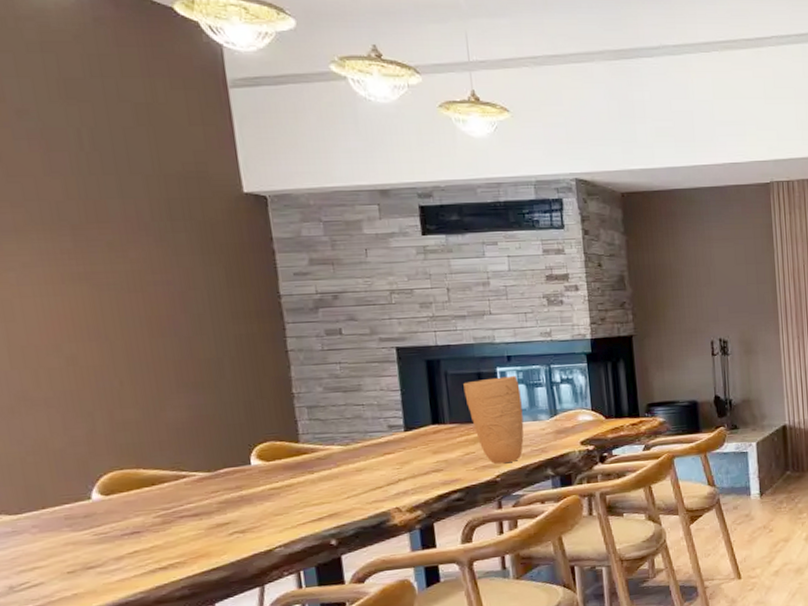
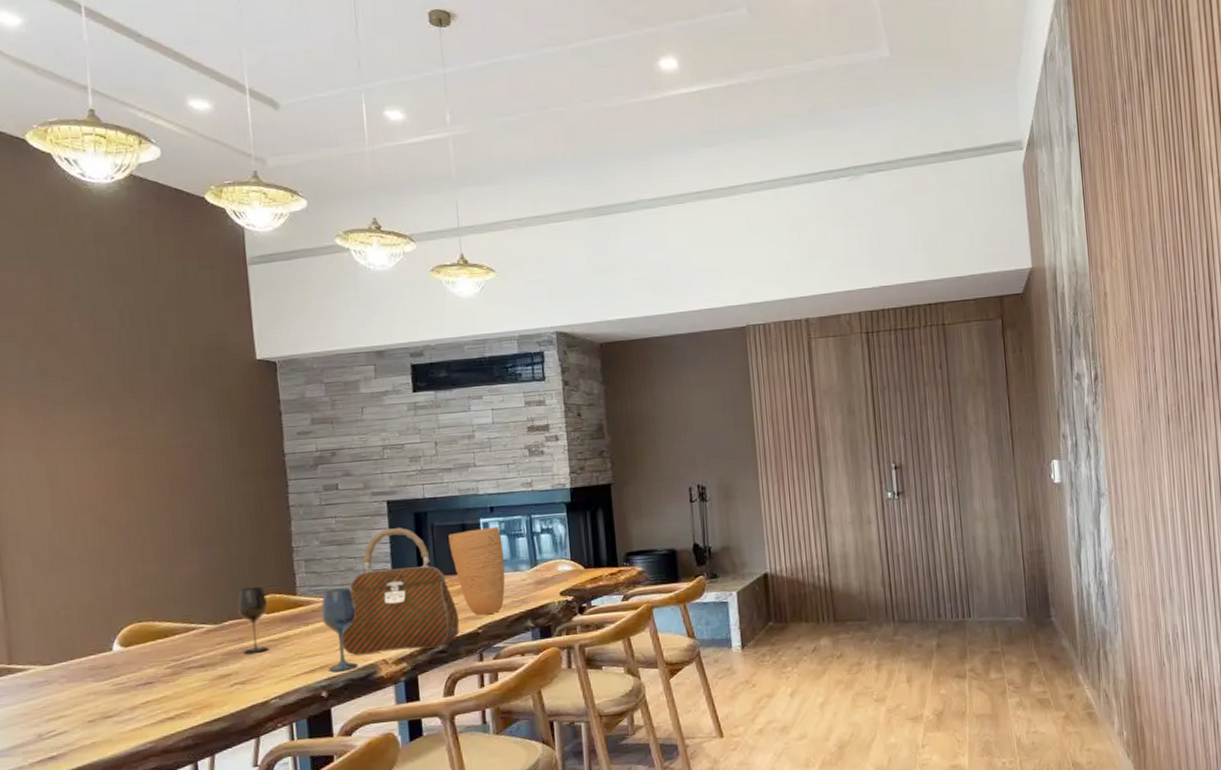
wine glass: none [232,433,271,502] -> present [237,586,269,654]
wineglass: none [327,435,369,520] -> present [321,587,357,672]
handbag: none [350,375,477,504] -> present [341,528,460,656]

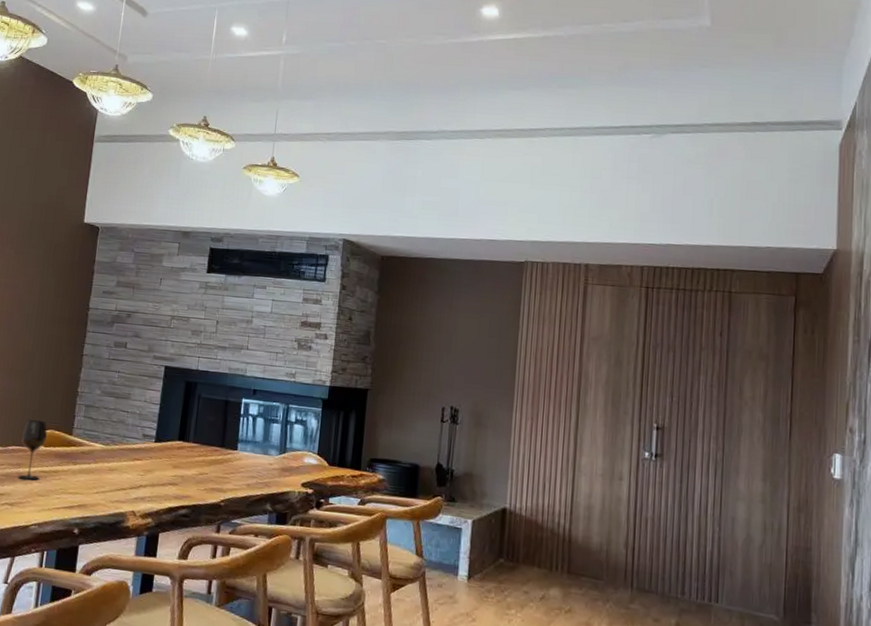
wineglass: present [321,587,357,672] -> none [84,436,120,514]
handbag: present [341,528,460,656] -> none [100,391,206,511]
vase: present [448,526,505,616] -> none [210,407,259,490]

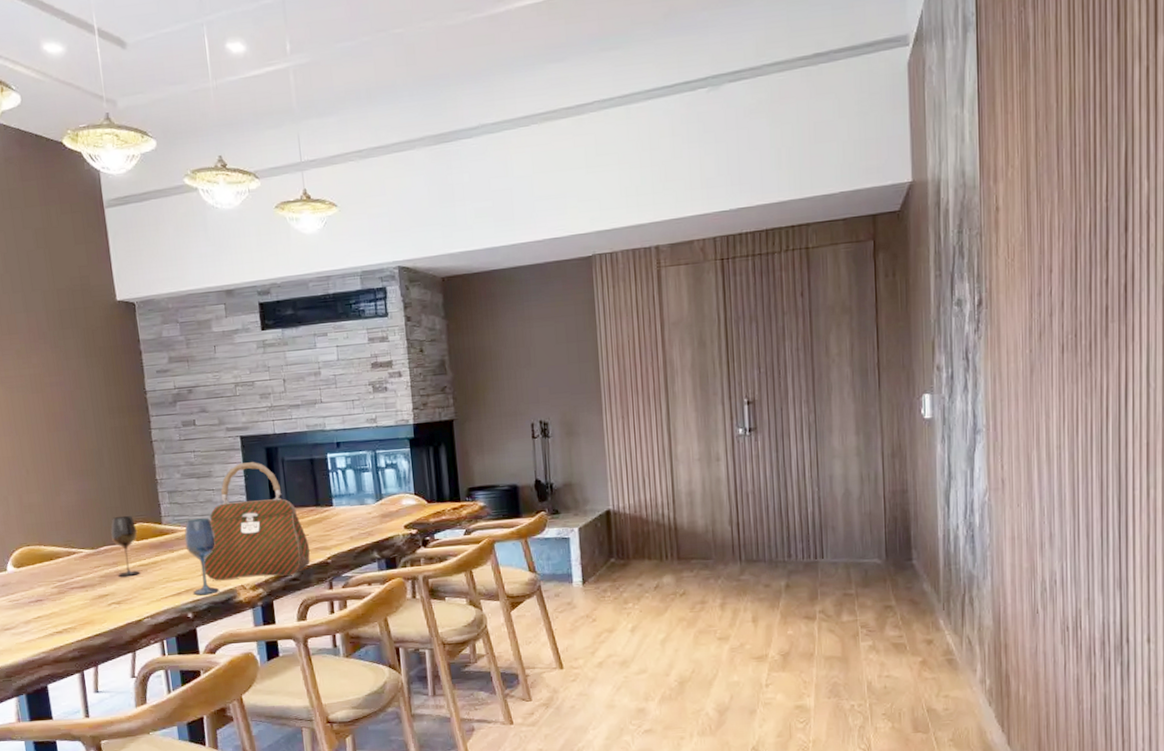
wineglass: none [84,436,120,514] -> present [184,517,219,595]
handbag: none [100,391,206,511] -> present [203,462,310,581]

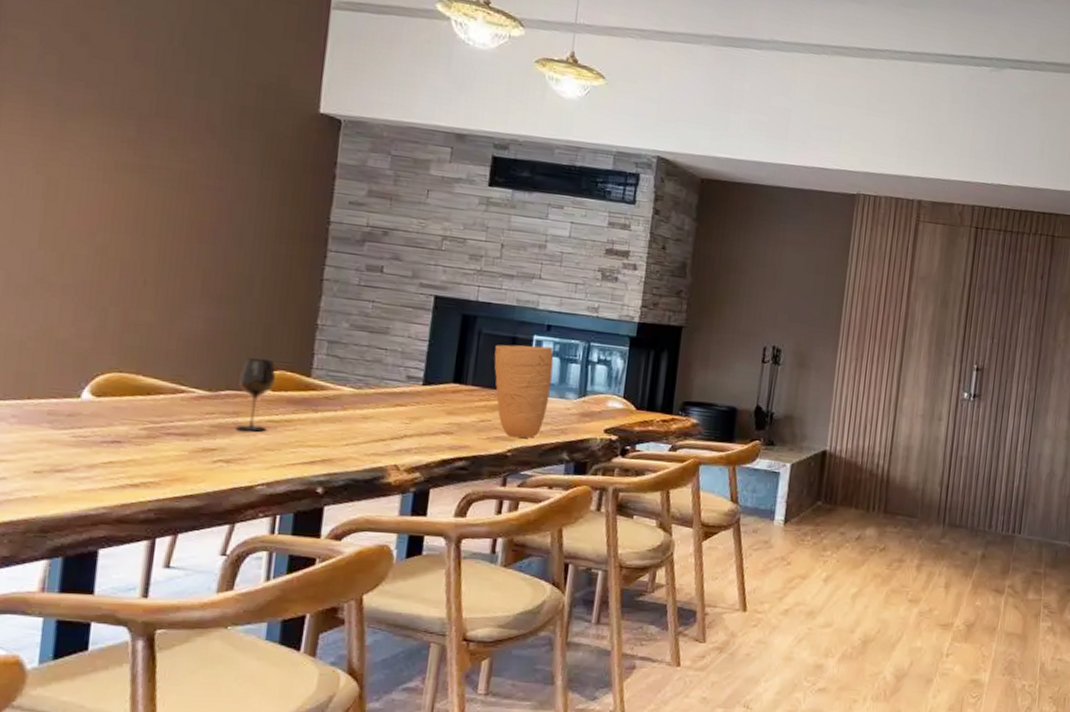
wineglass: present [184,517,219,595] -> none [329,378,376,469]
handbag: present [203,462,310,581] -> none [351,325,489,463]
vase: none [298,460,352,547] -> present [494,344,554,439]

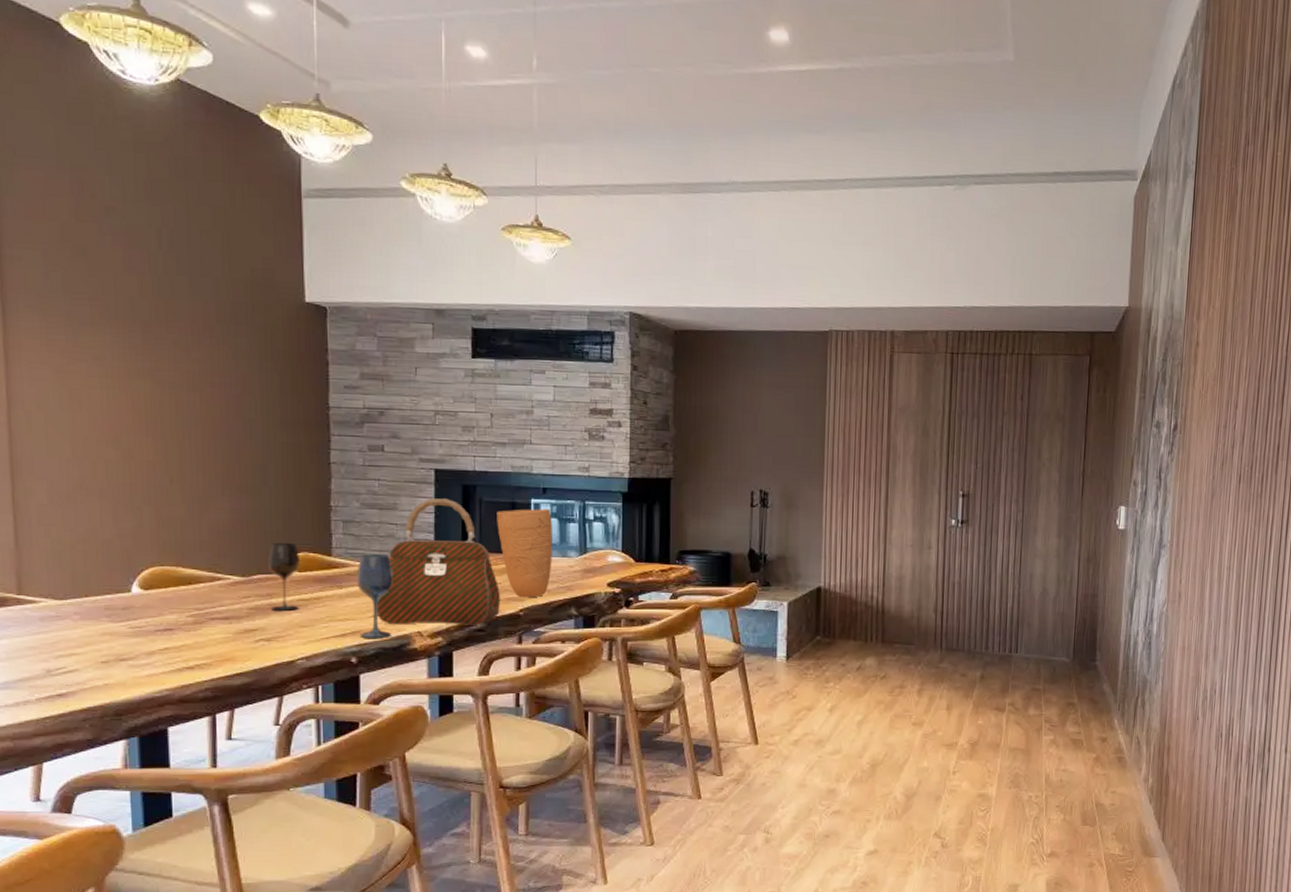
wineglass: none [329,378,376,469] -> present [356,553,394,638]
handbag: none [351,325,489,463] -> present [376,498,500,625]

